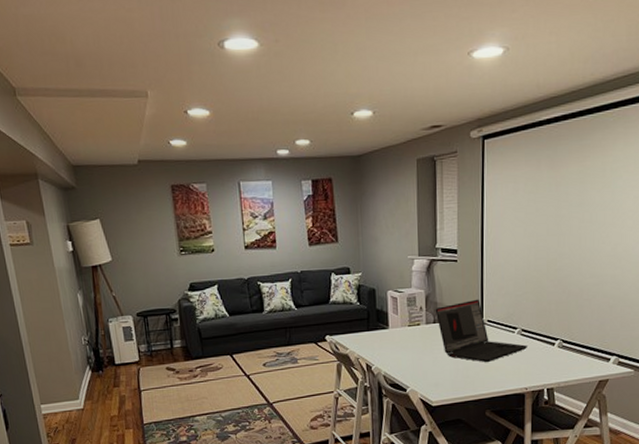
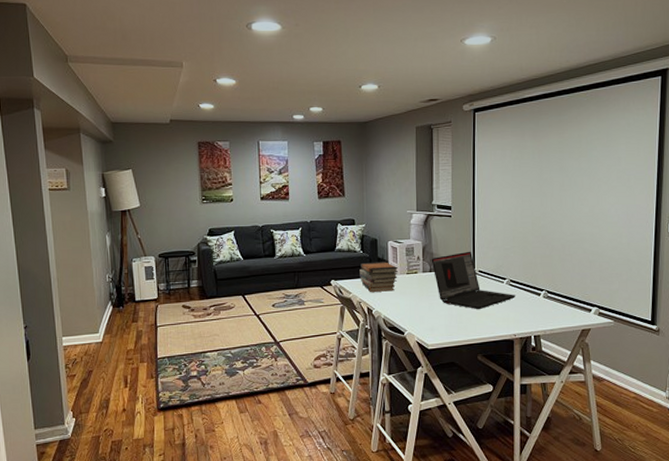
book stack: none [357,313,400,347] -> present [359,262,399,292]

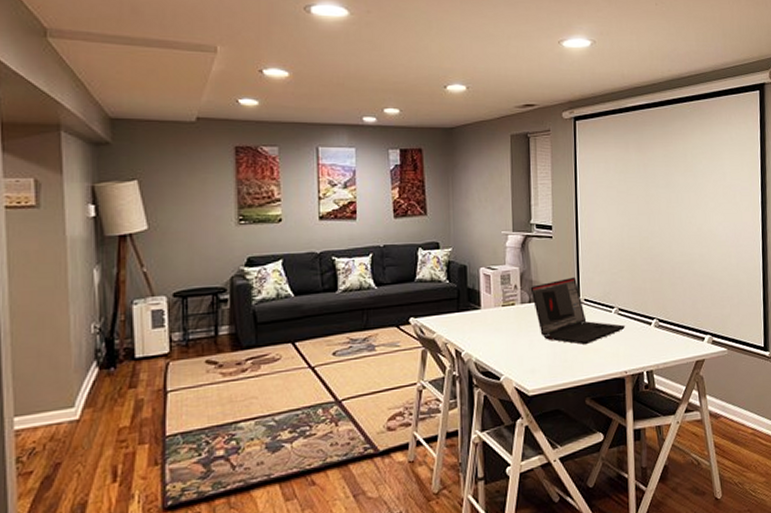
book stack: present [359,262,399,292] -> none [445,292,493,330]

